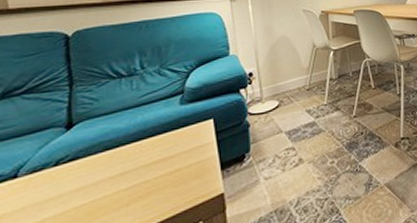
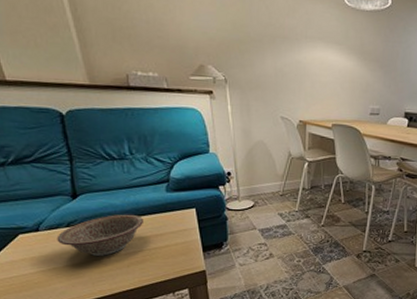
decorative bowl: none [39,137,152,200] -> present [56,214,144,257]

